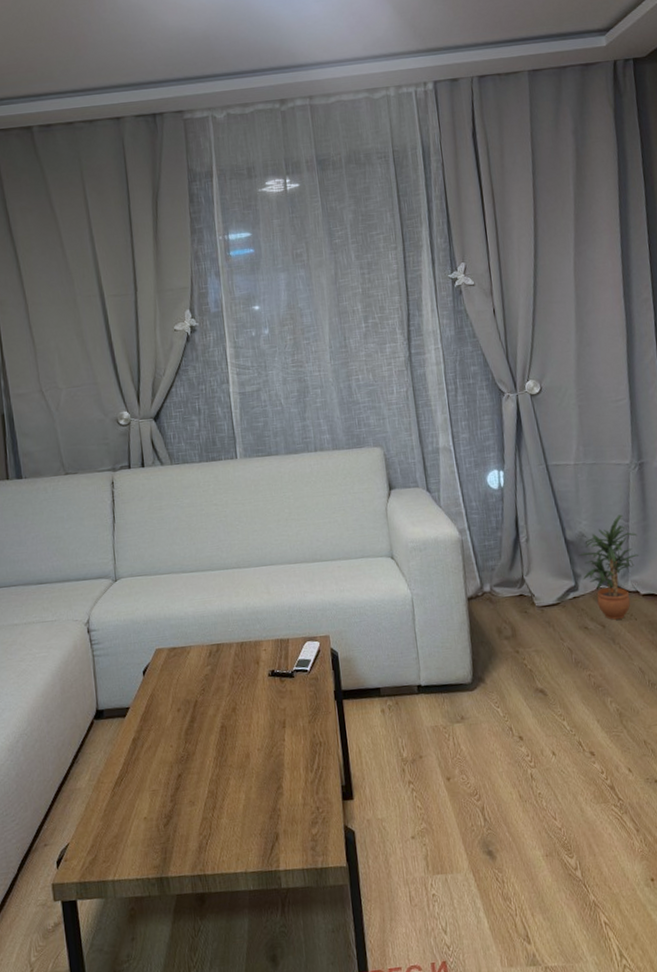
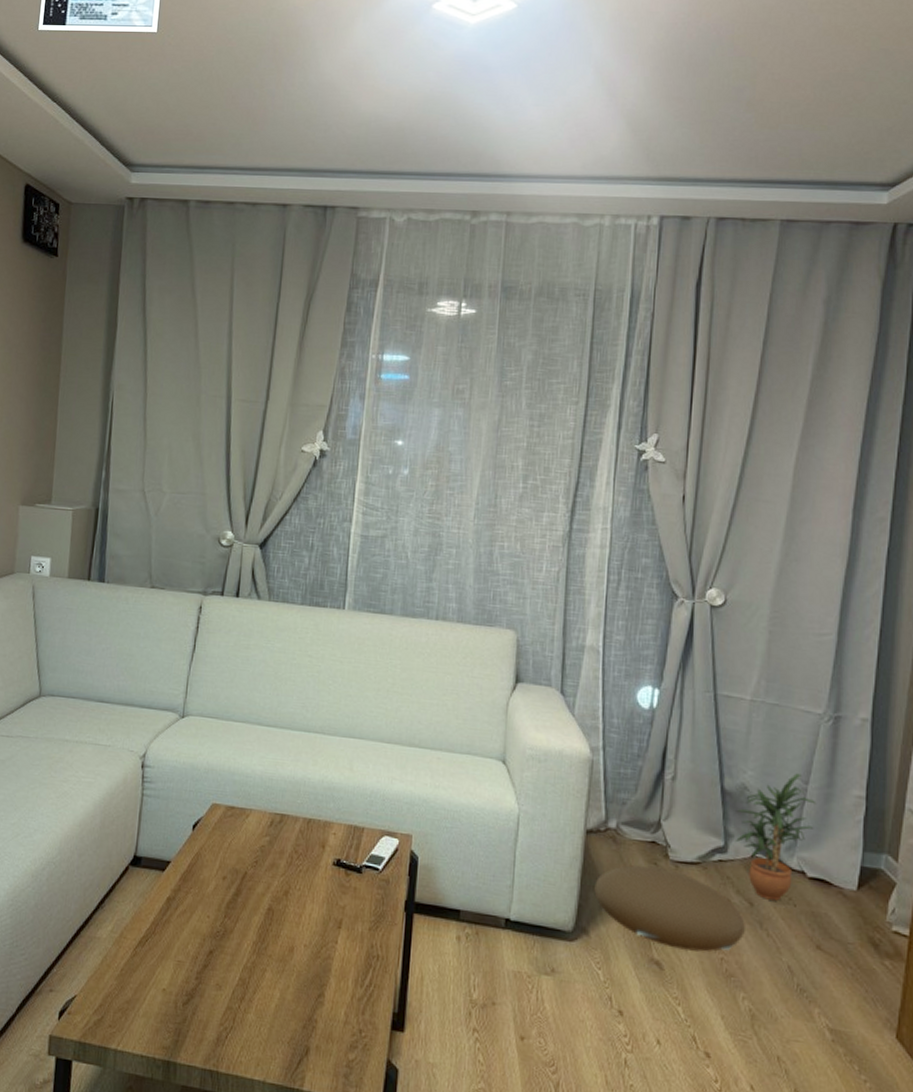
pouf: none [482,614,603,676] -> present [594,865,745,952]

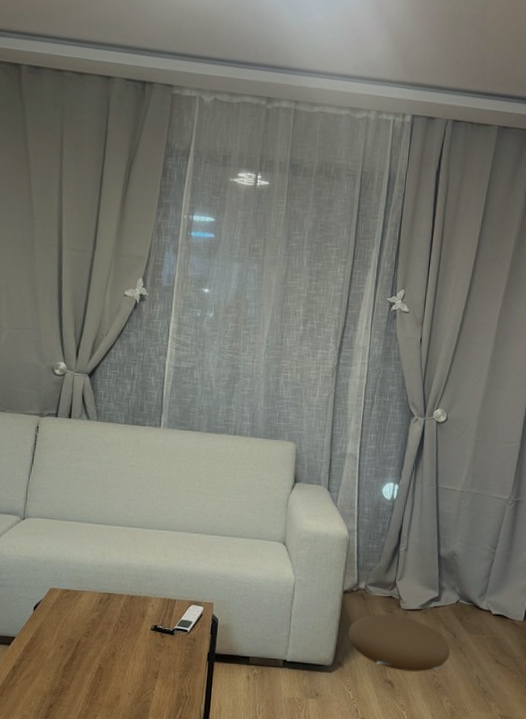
potted plant: present [736,773,817,901] -> none [447,542,501,632]

